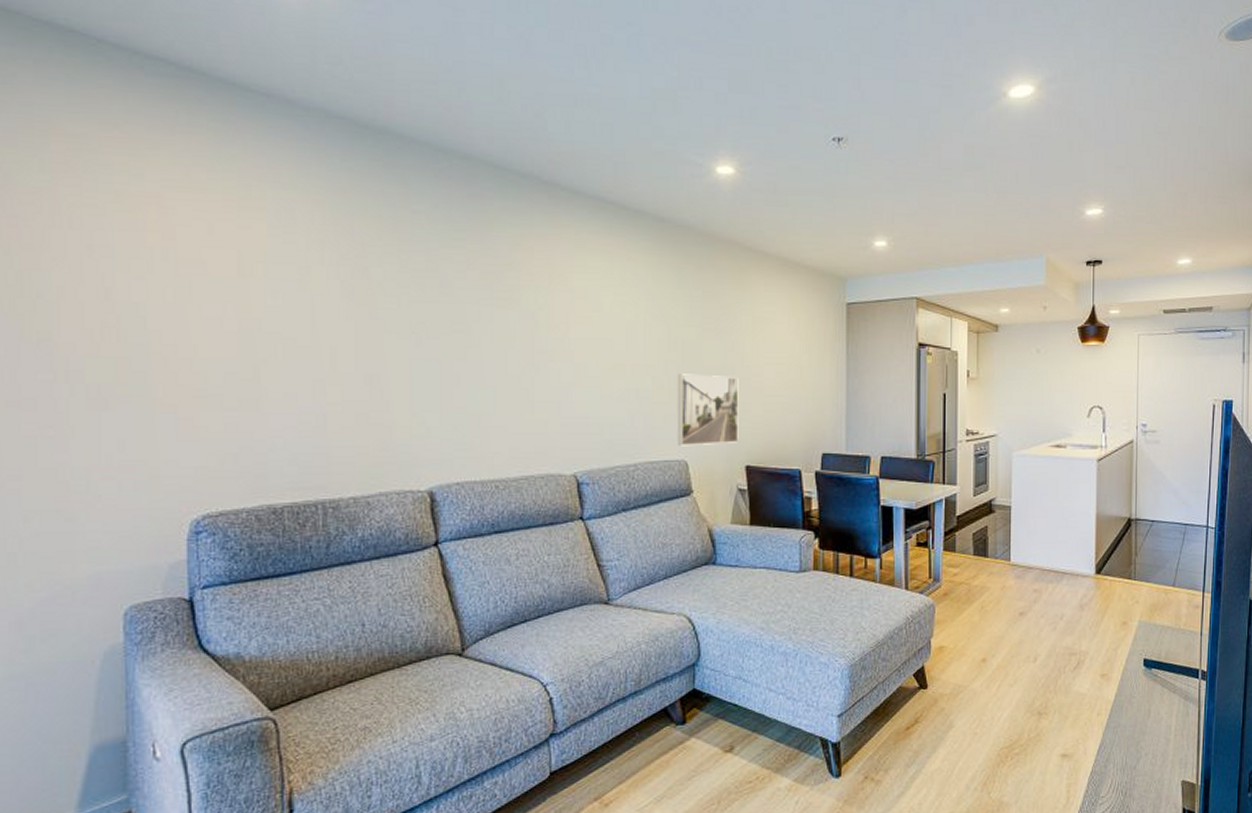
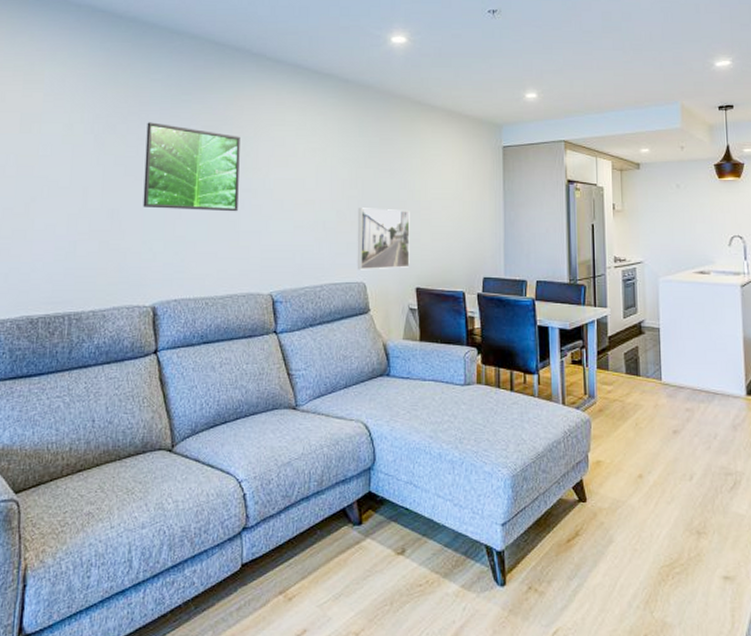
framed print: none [409,265,531,378] -> present [143,122,240,212]

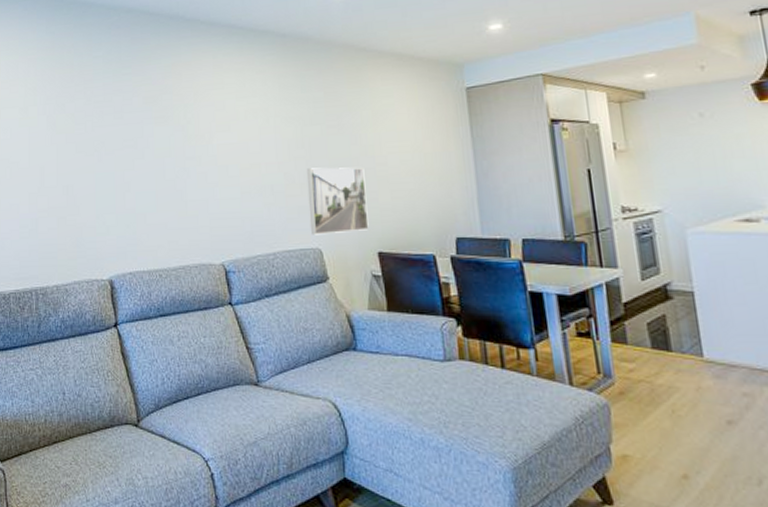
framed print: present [143,122,240,212] -> none [92,98,184,183]

